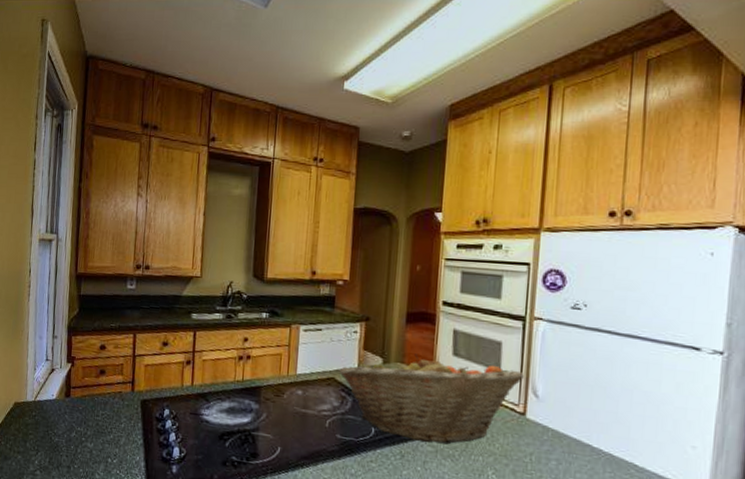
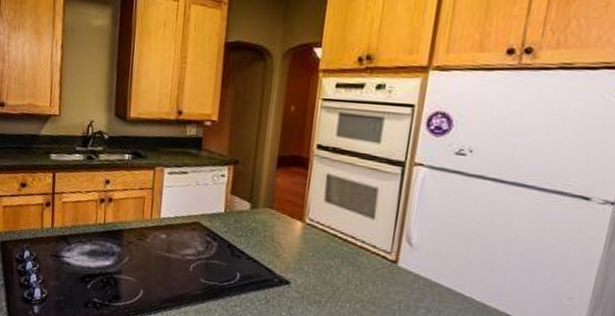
fruit basket: present [339,353,524,445] -> none [205,199,399,291]

